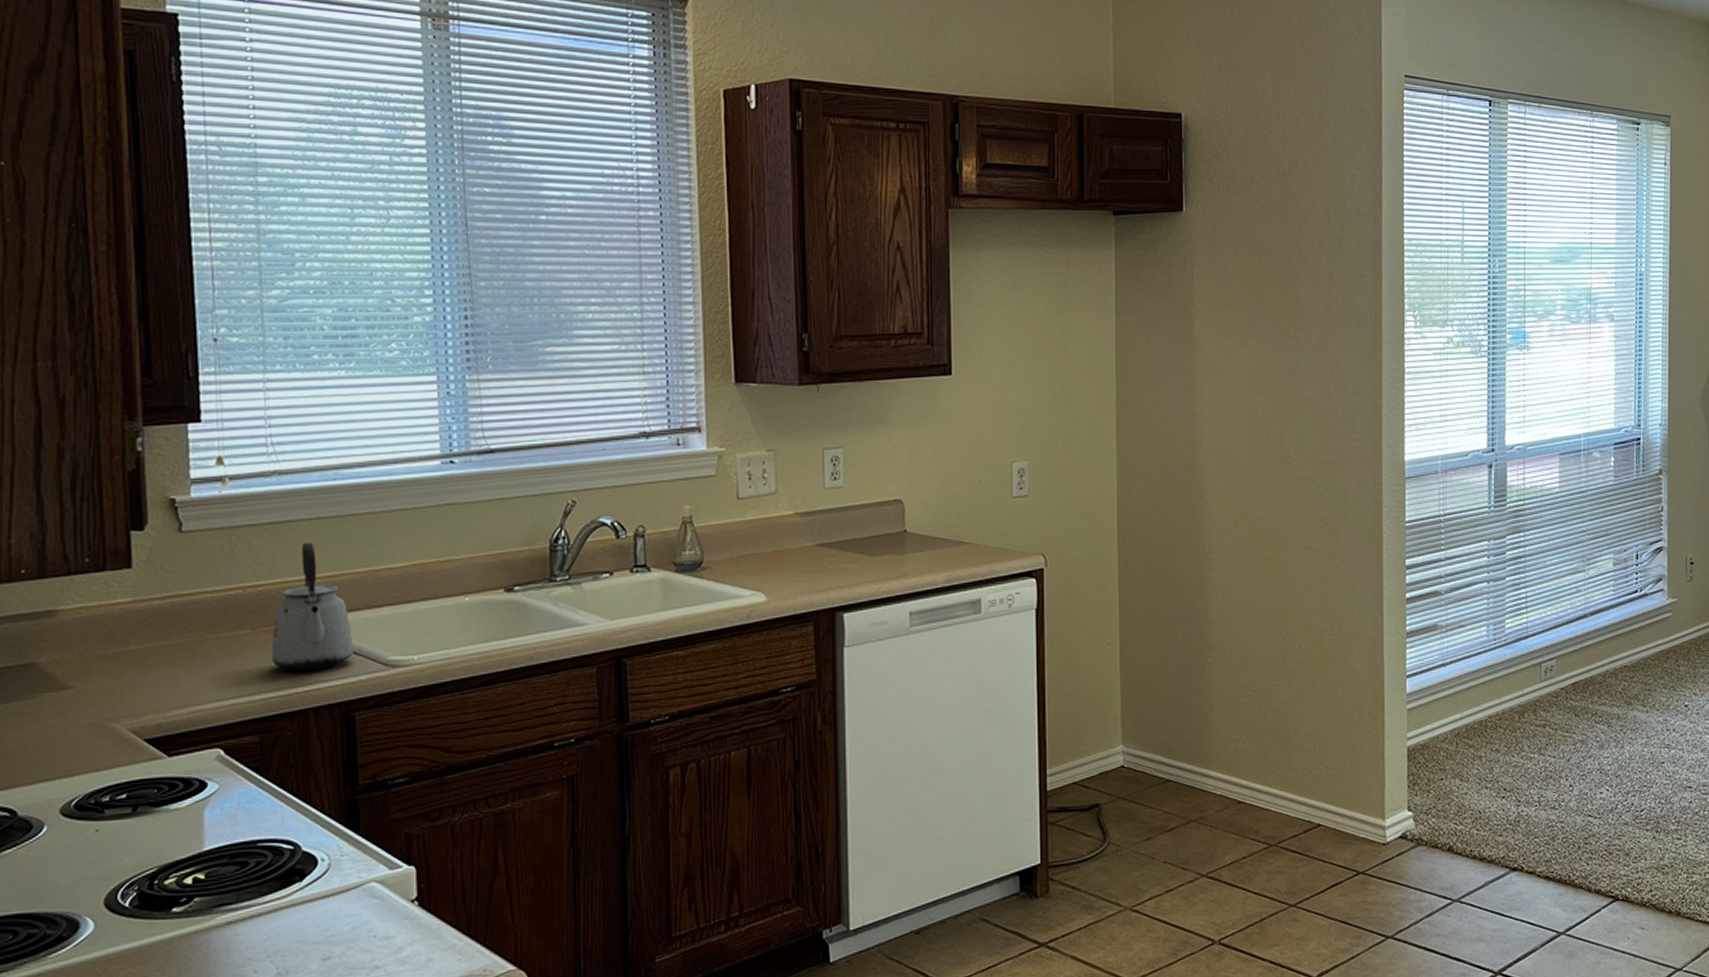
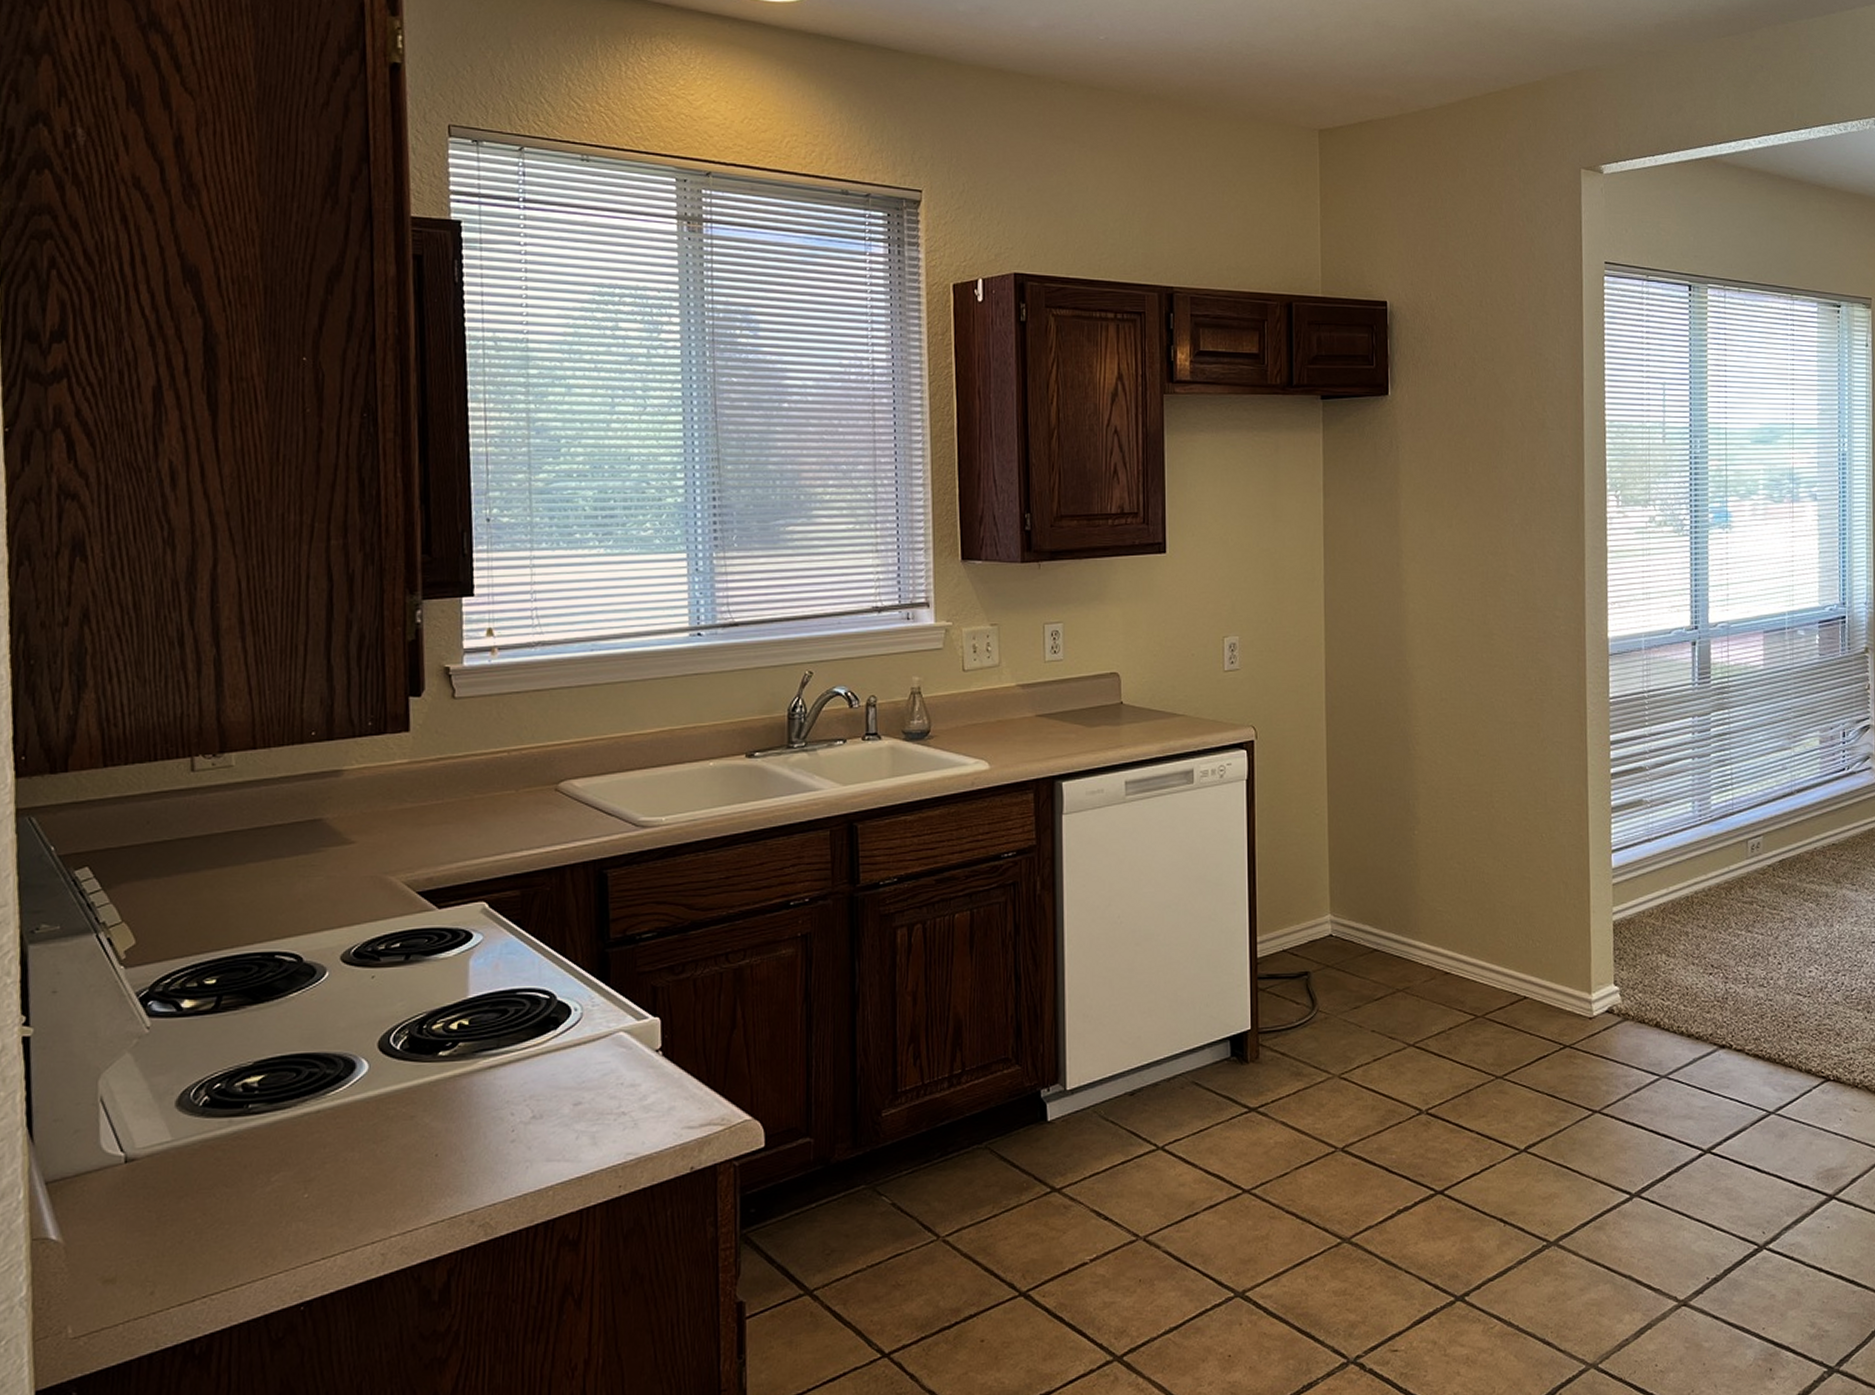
kettle: present [272,542,354,671] -> none [533,709,607,830]

